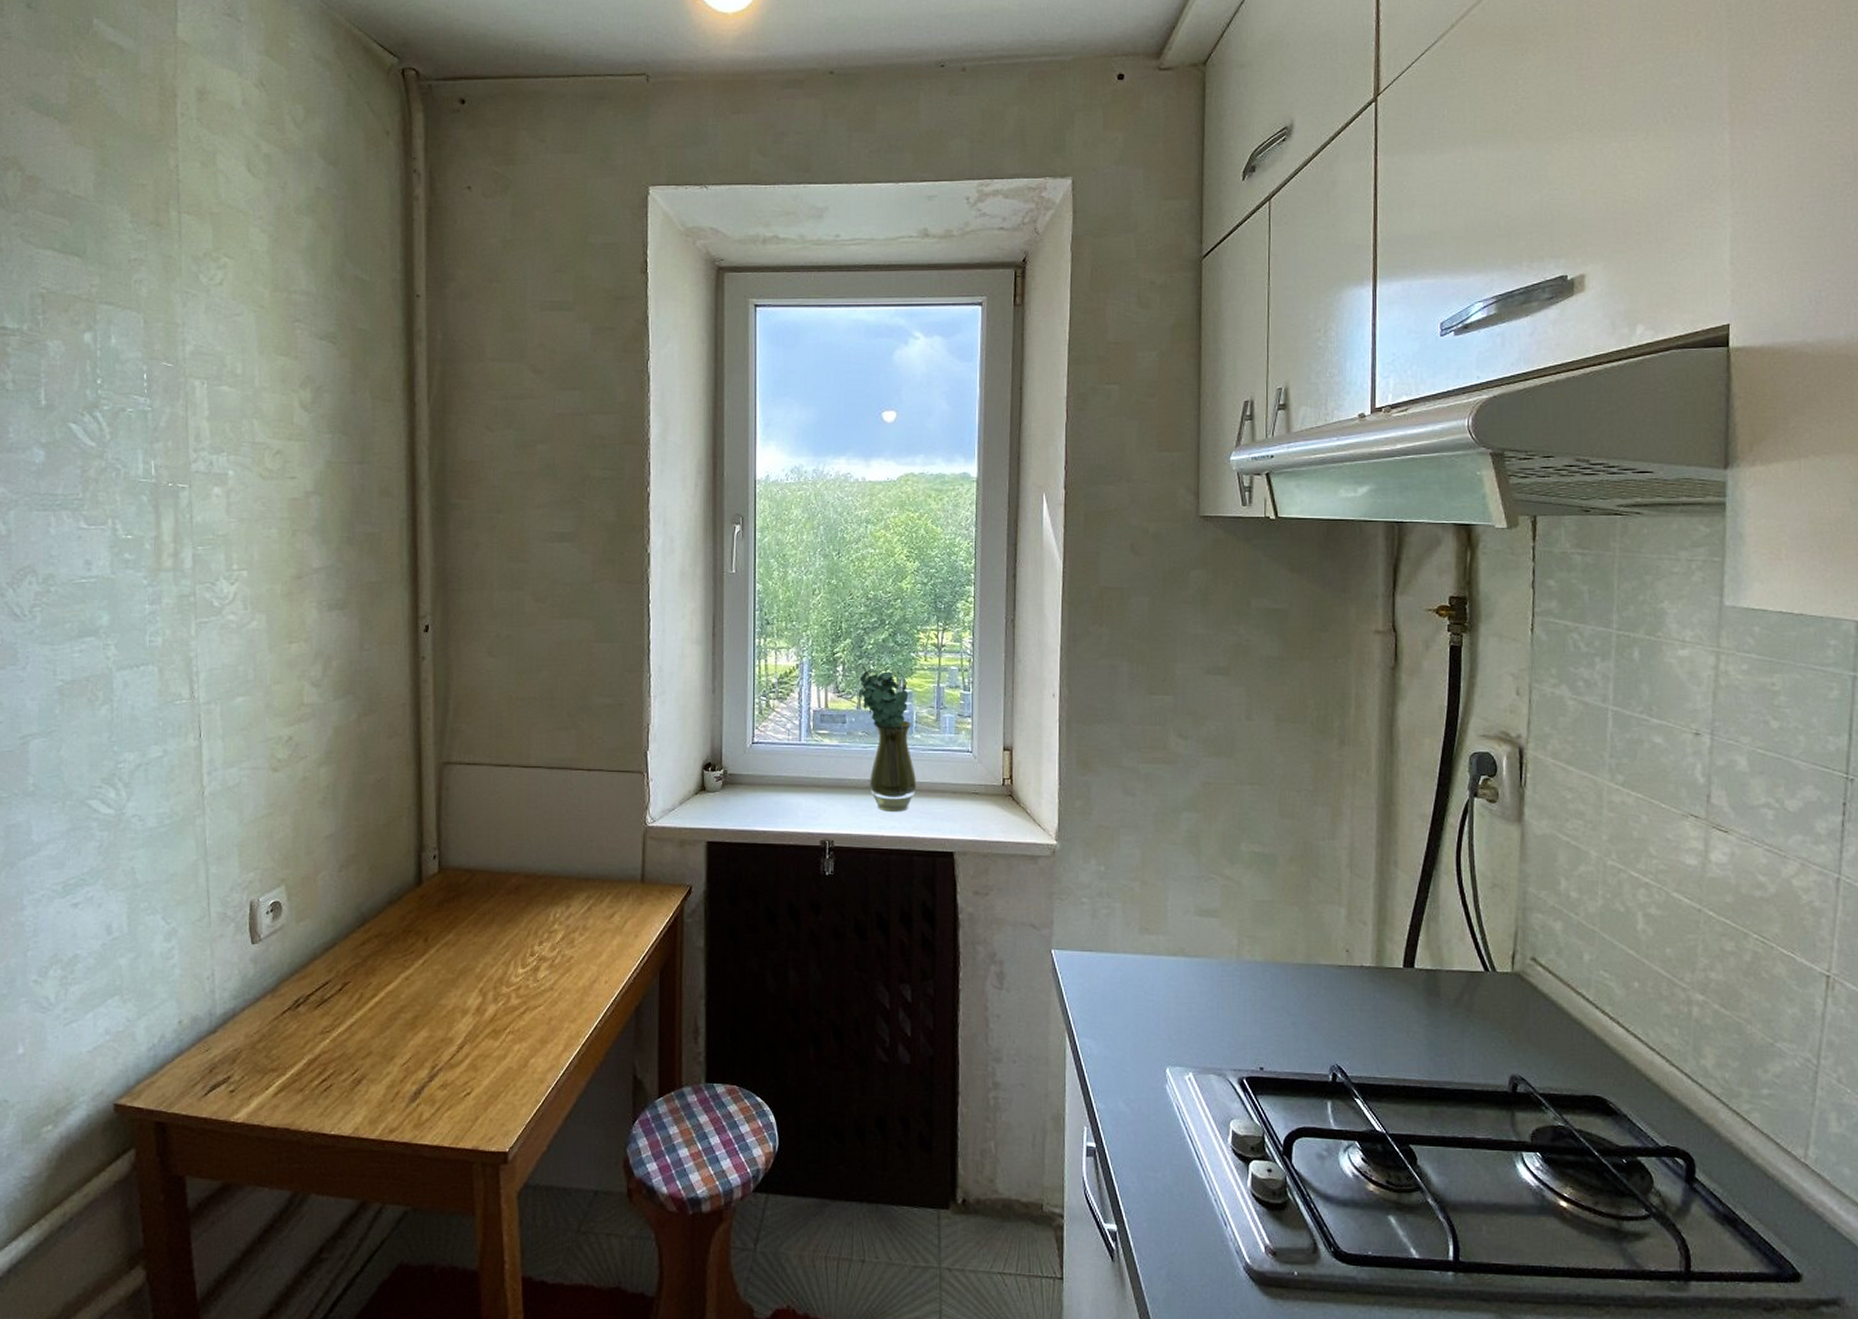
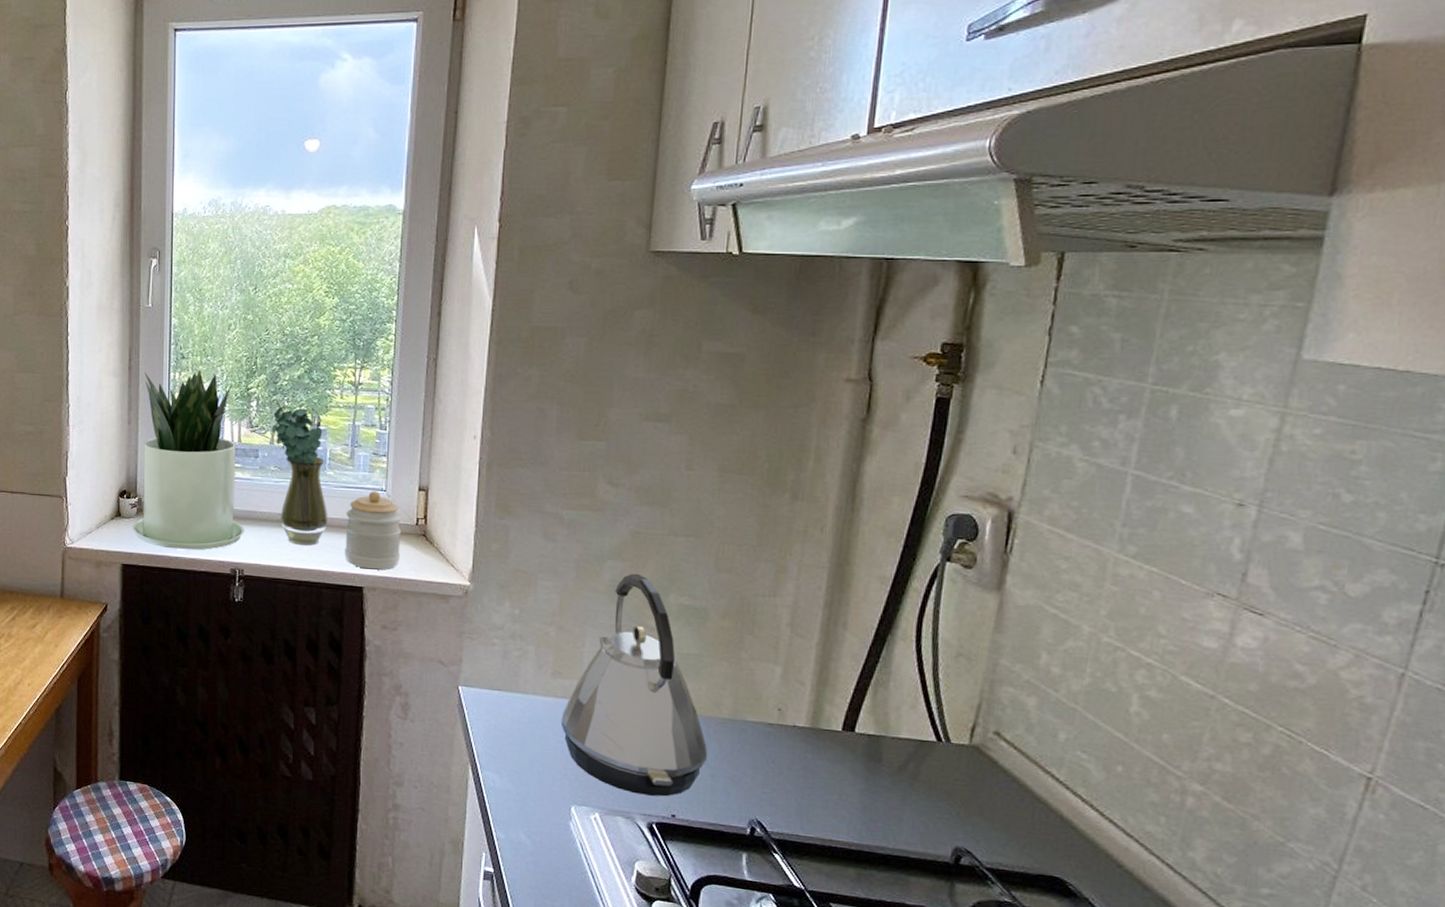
planter: none [717,636,833,823] -> present [131,370,244,550]
jar: none [934,753,989,833] -> present [344,491,403,570]
kettle: none [1150,823,1288,1049] -> present [560,573,708,797]

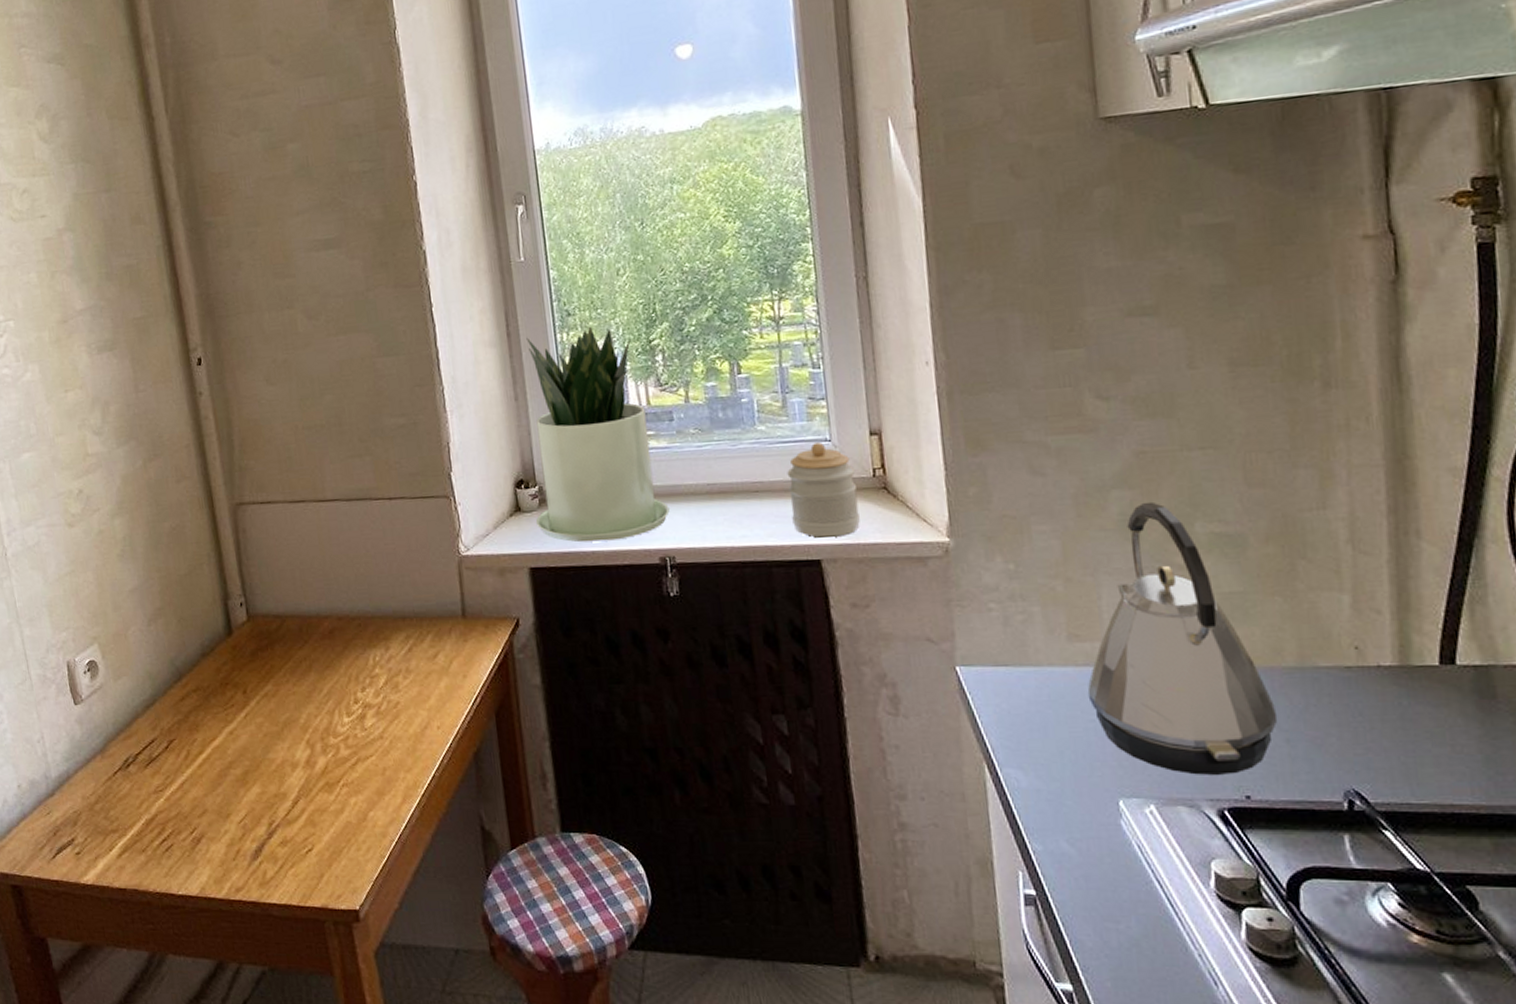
vase: present [271,401,328,547] -> none [684,351,768,520]

